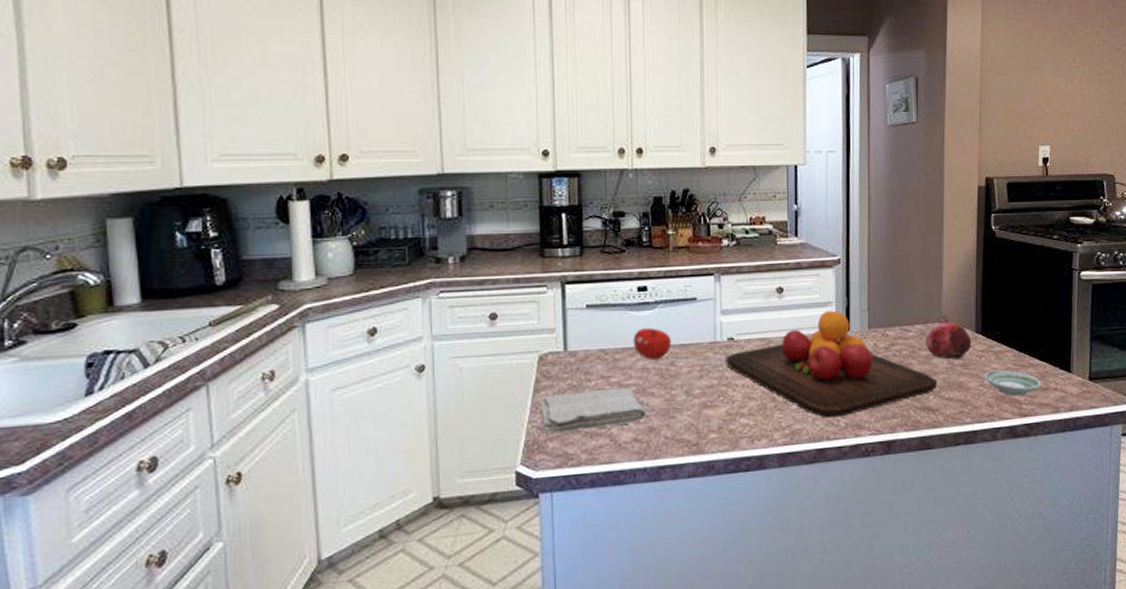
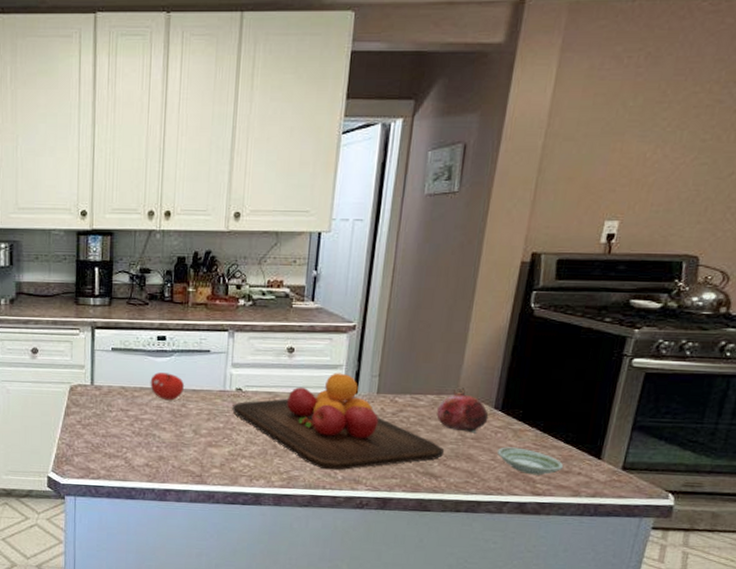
washcloth: present [539,387,646,434] -> none [68,419,157,452]

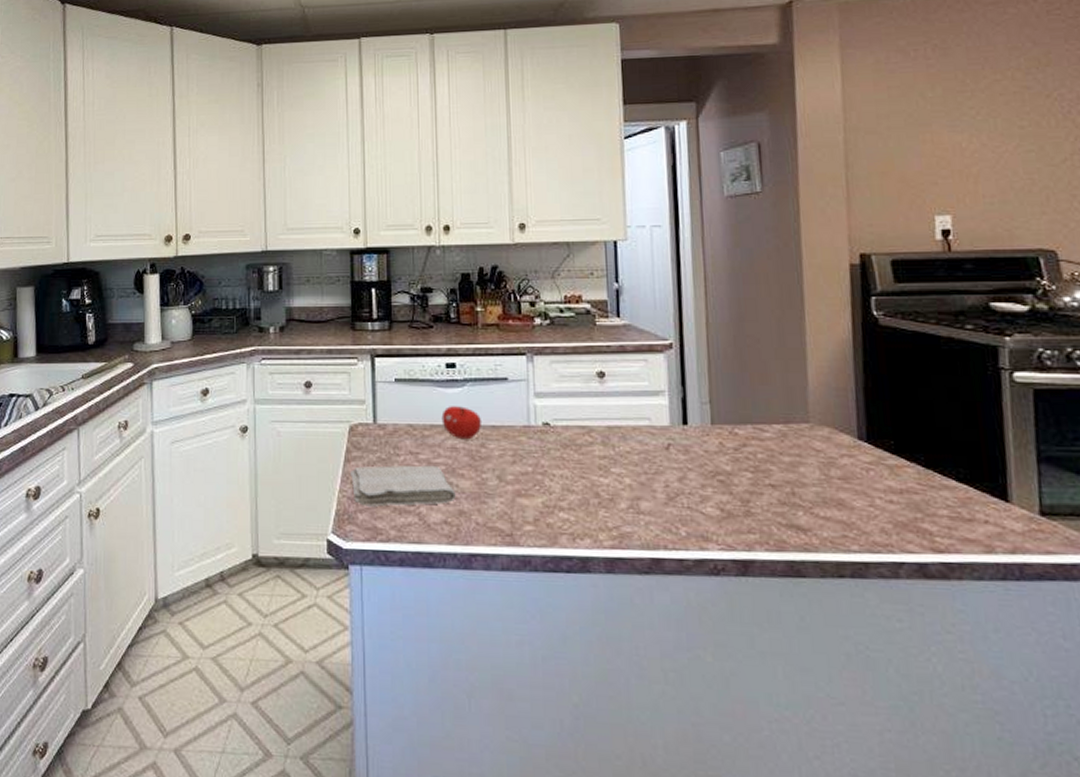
washcloth: none [68,419,157,452] -> present [349,465,456,507]
chopping board: present [232,373,445,471] -> none [540,400,809,524]
fruit: present [437,387,489,434] -> none [788,414,854,472]
saucer: present [496,447,564,476] -> none [873,488,964,526]

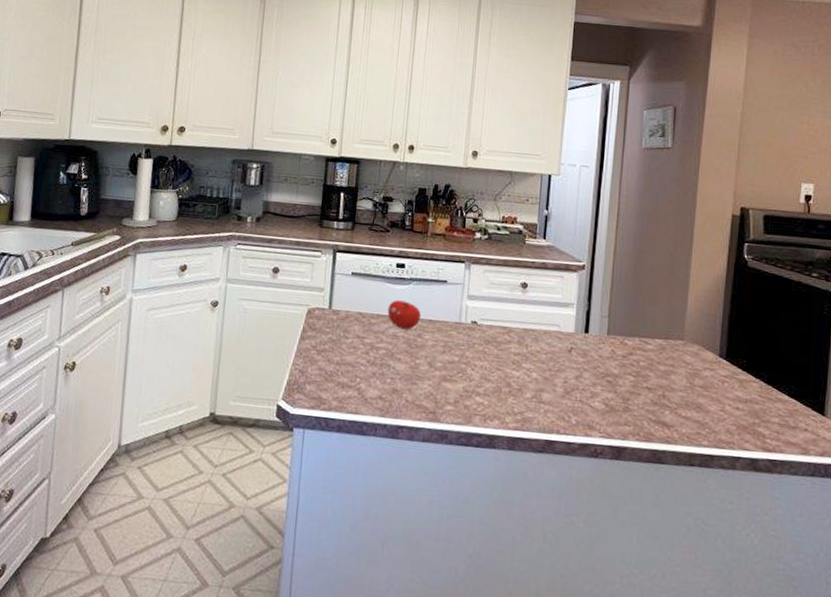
washcloth: present [349,465,456,507] -> none [303,344,392,383]

